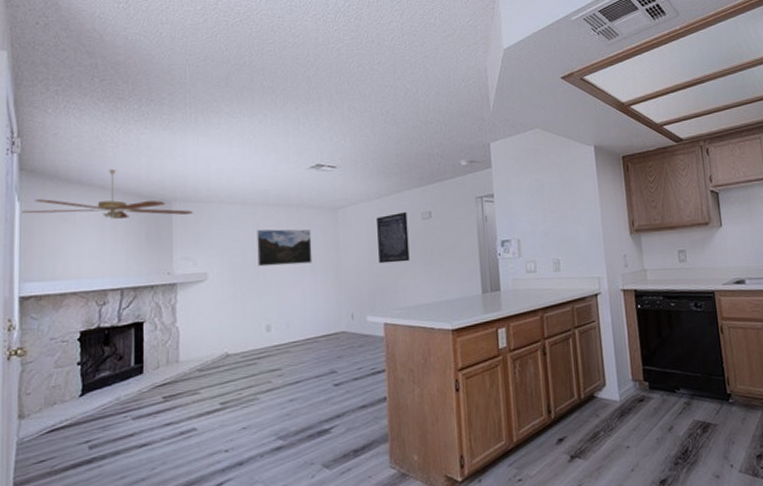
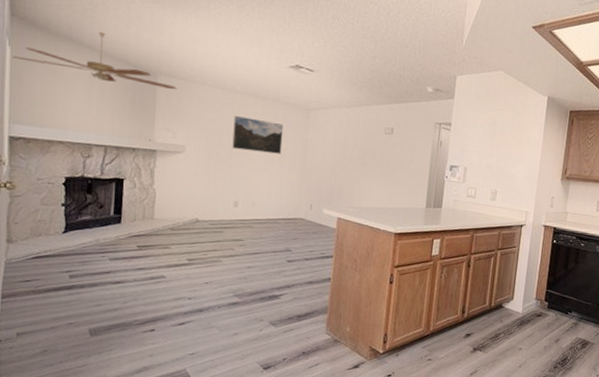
wall art: present [377,212,410,264] -> none [341,124,372,169]

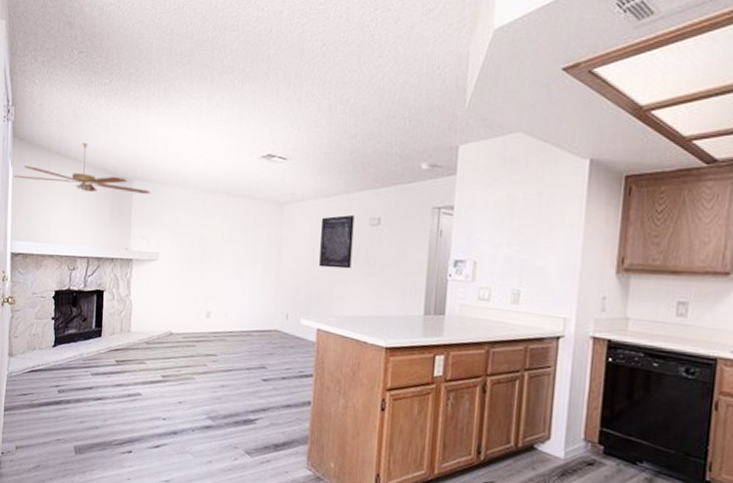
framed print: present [232,115,284,154] -> none [203,216,256,257]
wall art: none [341,124,372,169] -> present [319,215,355,269]

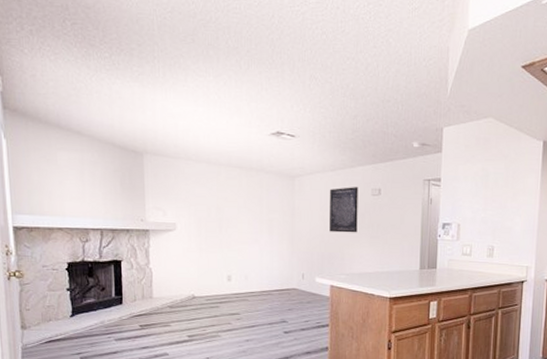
ceiling fan: present [14,142,151,194] -> none [8,116,164,167]

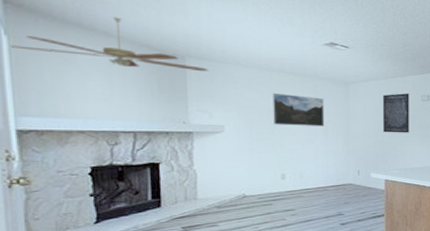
ceiling fan: none [8,116,164,167] -> present [10,16,209,71]
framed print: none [220,188,270,225] -> present [273,92,325,127]

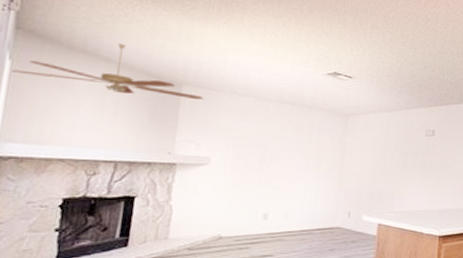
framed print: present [273,92,325,127] -> none [263,123,320,161]
wall art: present [383,93,409,133] -> none [381,127,413,172]

